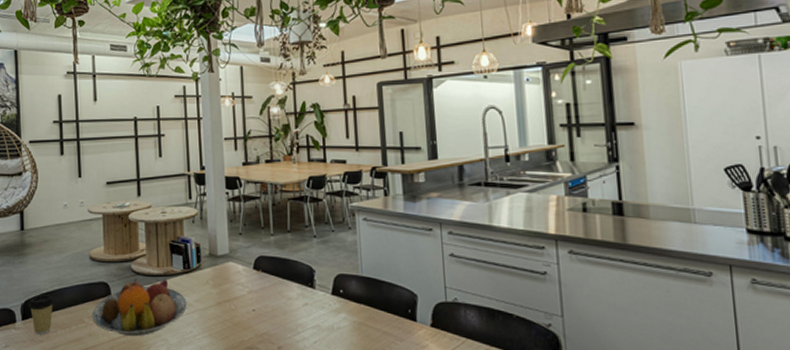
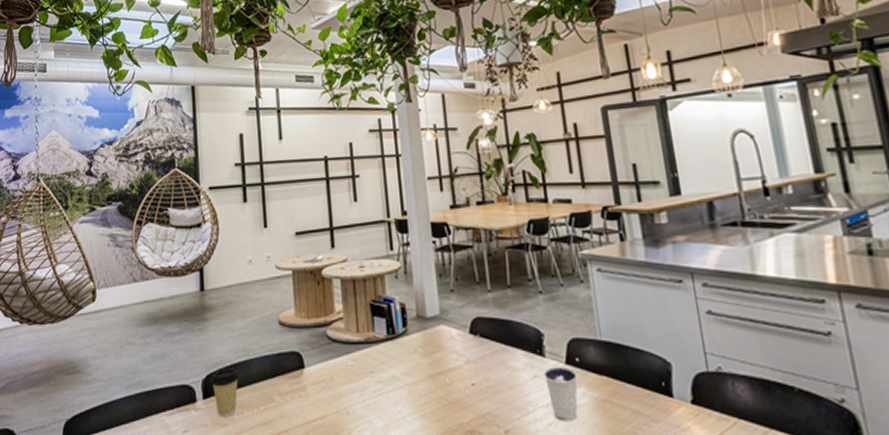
fruit bowl: present [91,278,188,337] -> none [282,346,395,419]
dixie cup: none [313,297,341,341] -> present [544,367,579,423]

